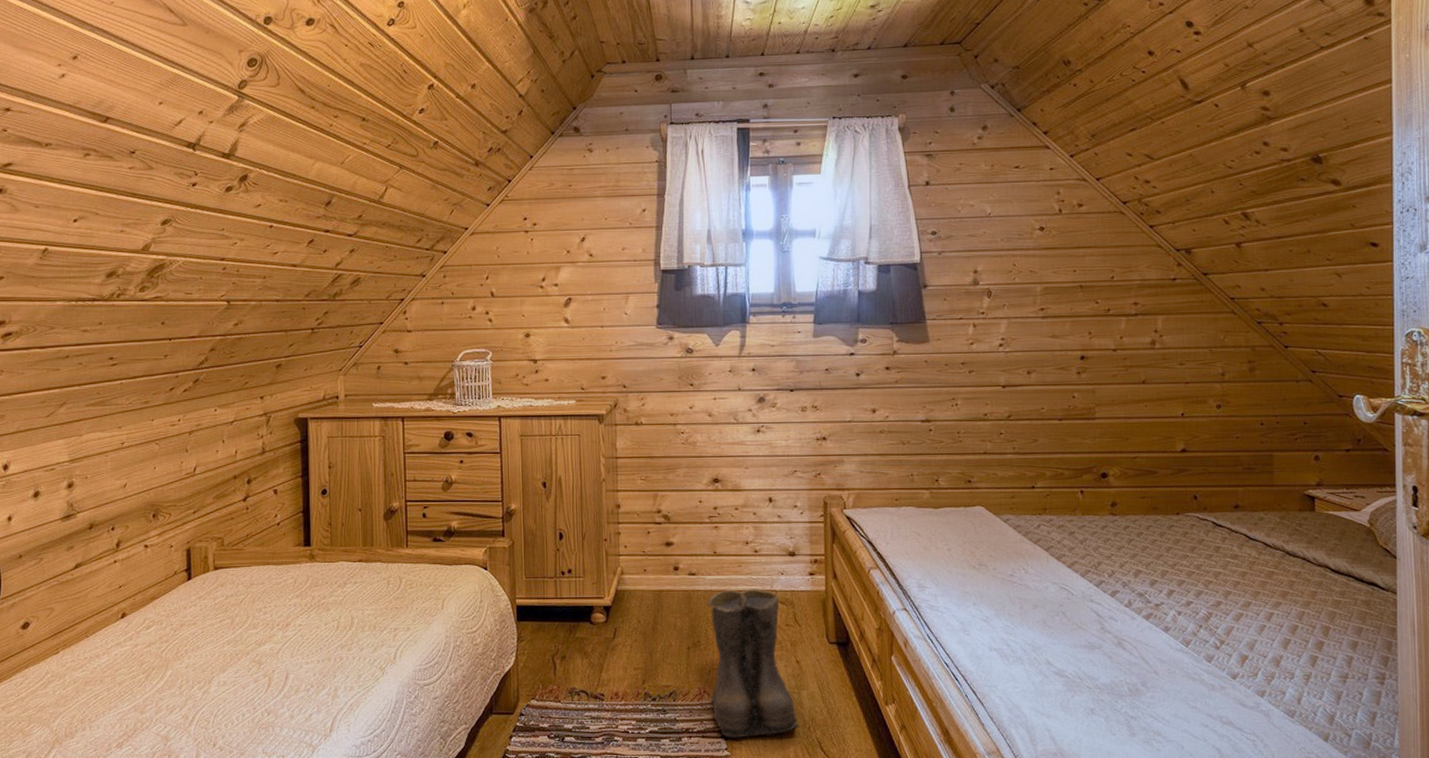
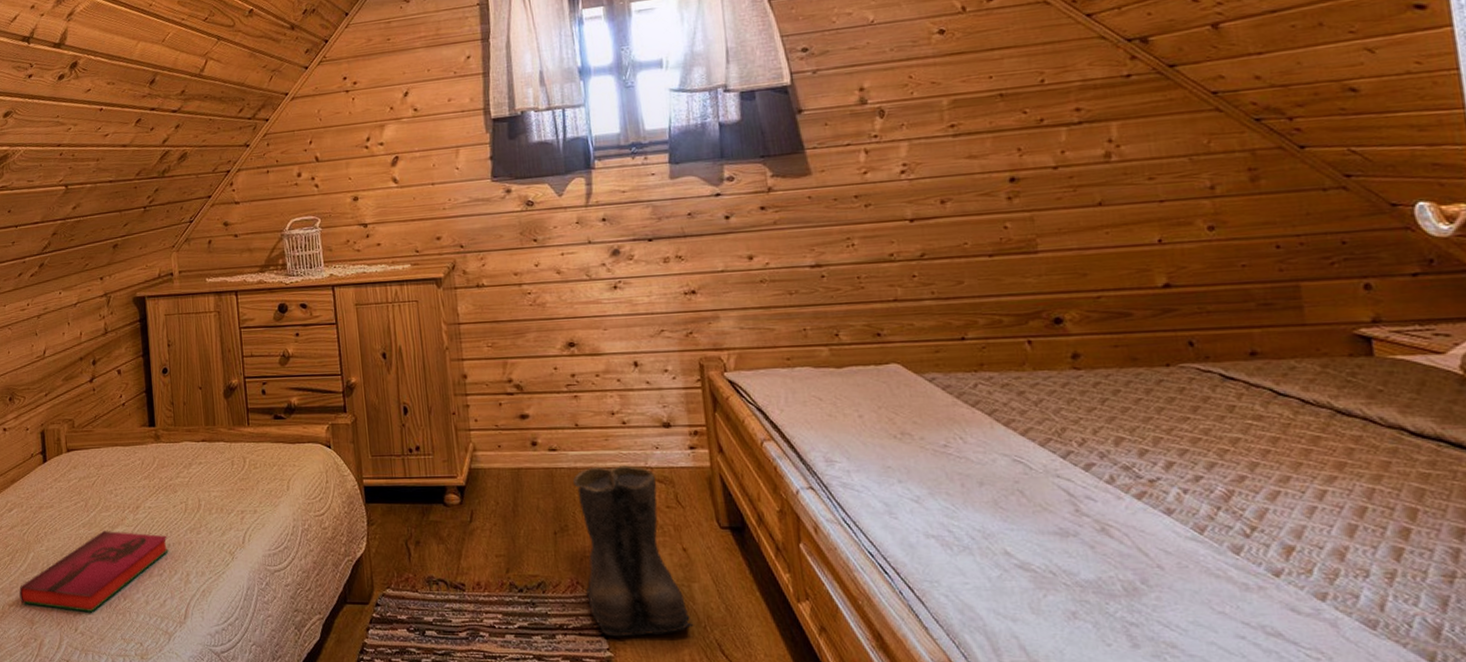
hardback book: none [154,647,317,727] -> present [19,530,169,612]

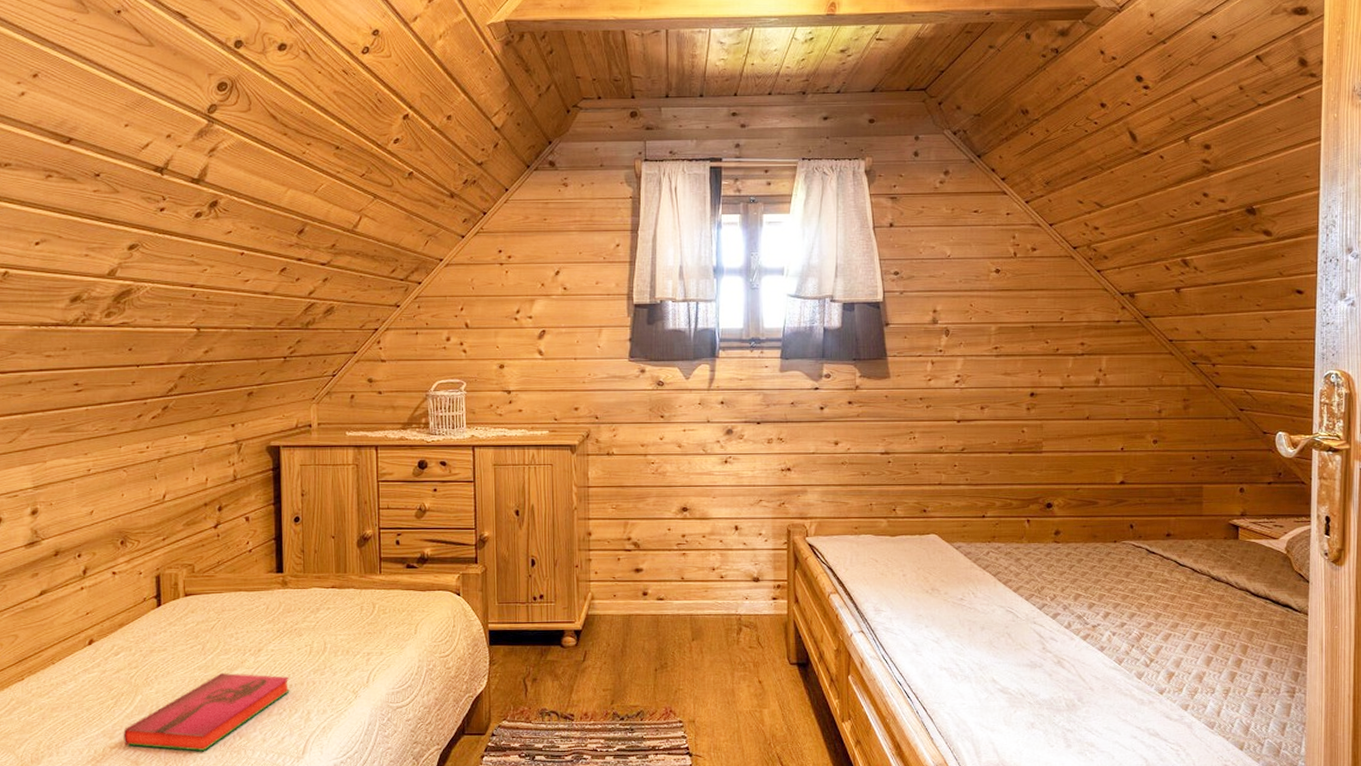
boots: present [573,465,694,637] -> none [675,613,761,755]

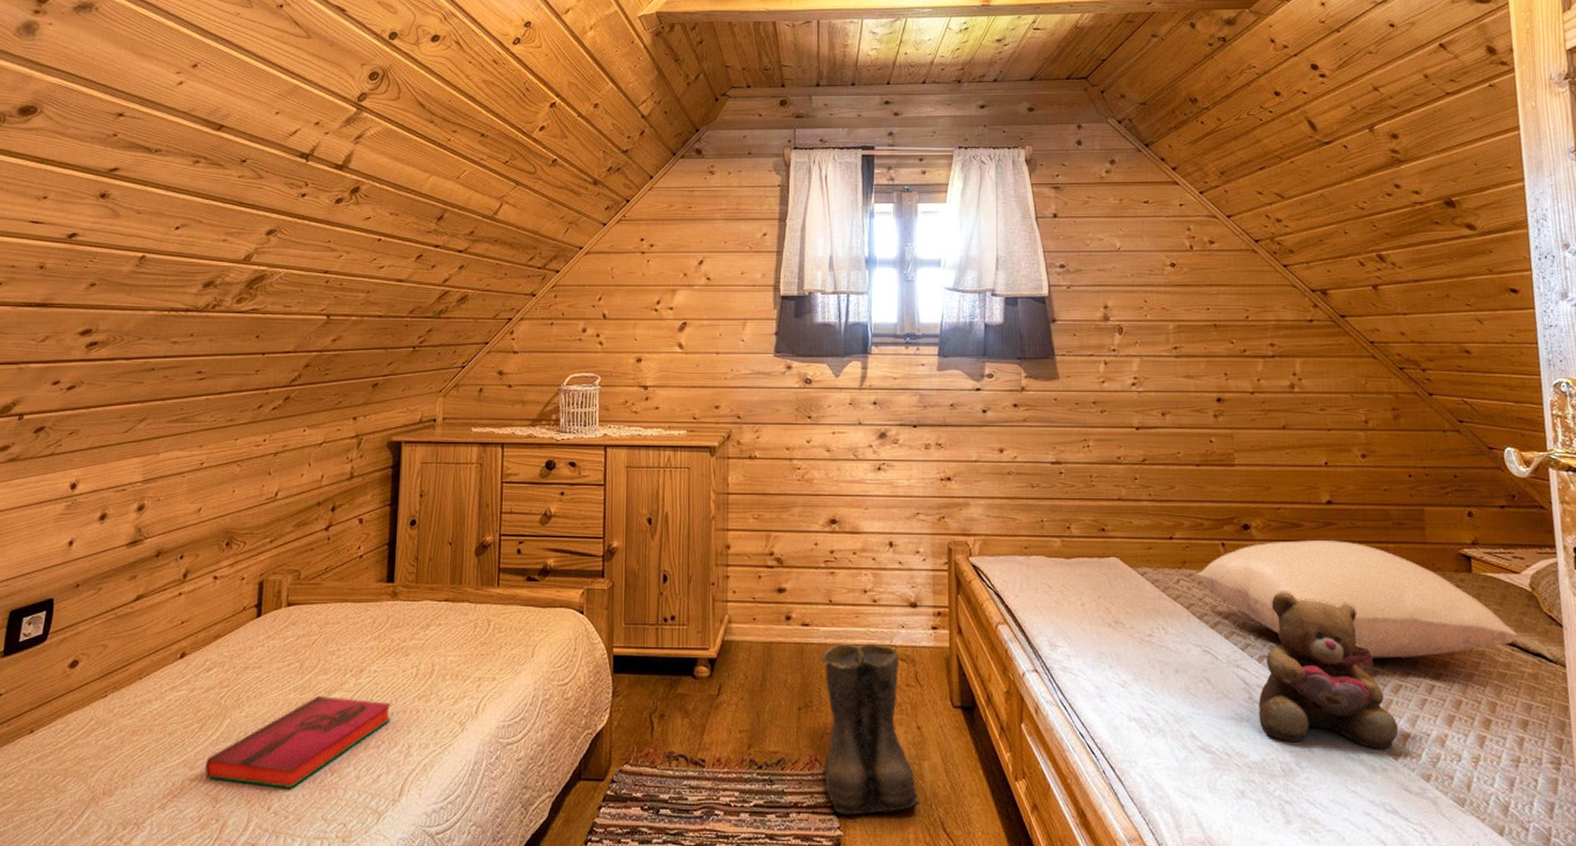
boots: none [675,613,761,755] -> present [822,643,921,815]
pillow: none [1003,515,1272,613] -> present [1196,540,1518,659]
teddy bear: none [1050,558,1165,686] -> present [1258,590,1399,749]

